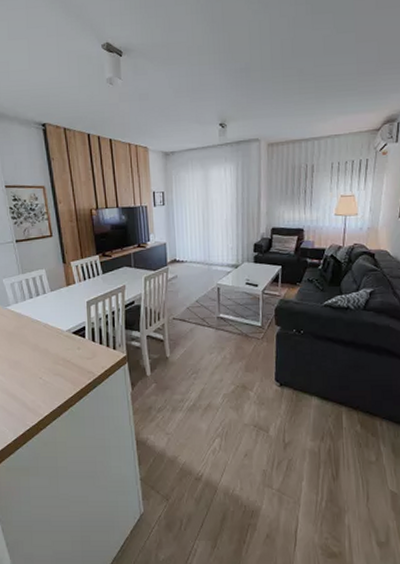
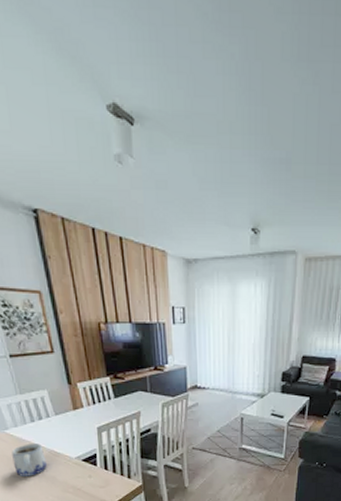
mug: none [11,318,41,350] -> present [11,444,47,476]

